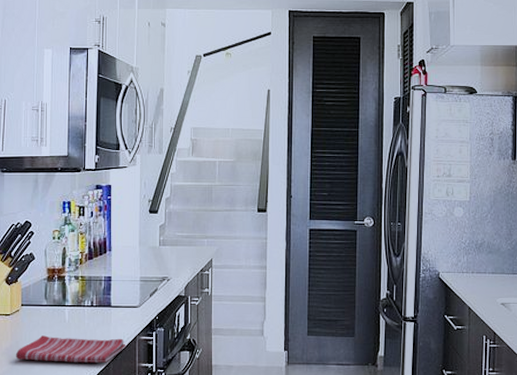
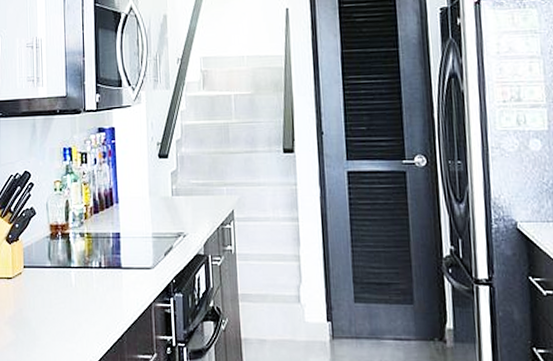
dish towel: present [15,335,127,363] -> none [19,302,141,334]

